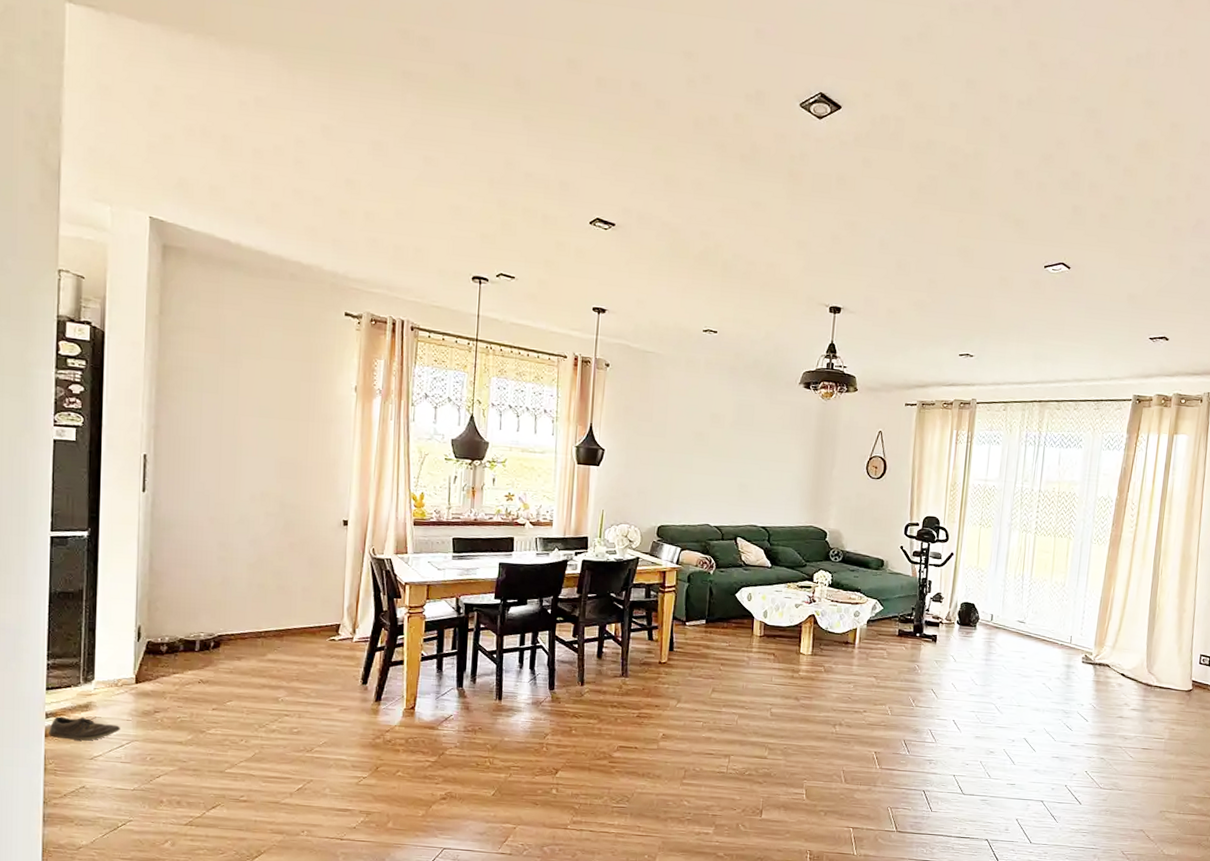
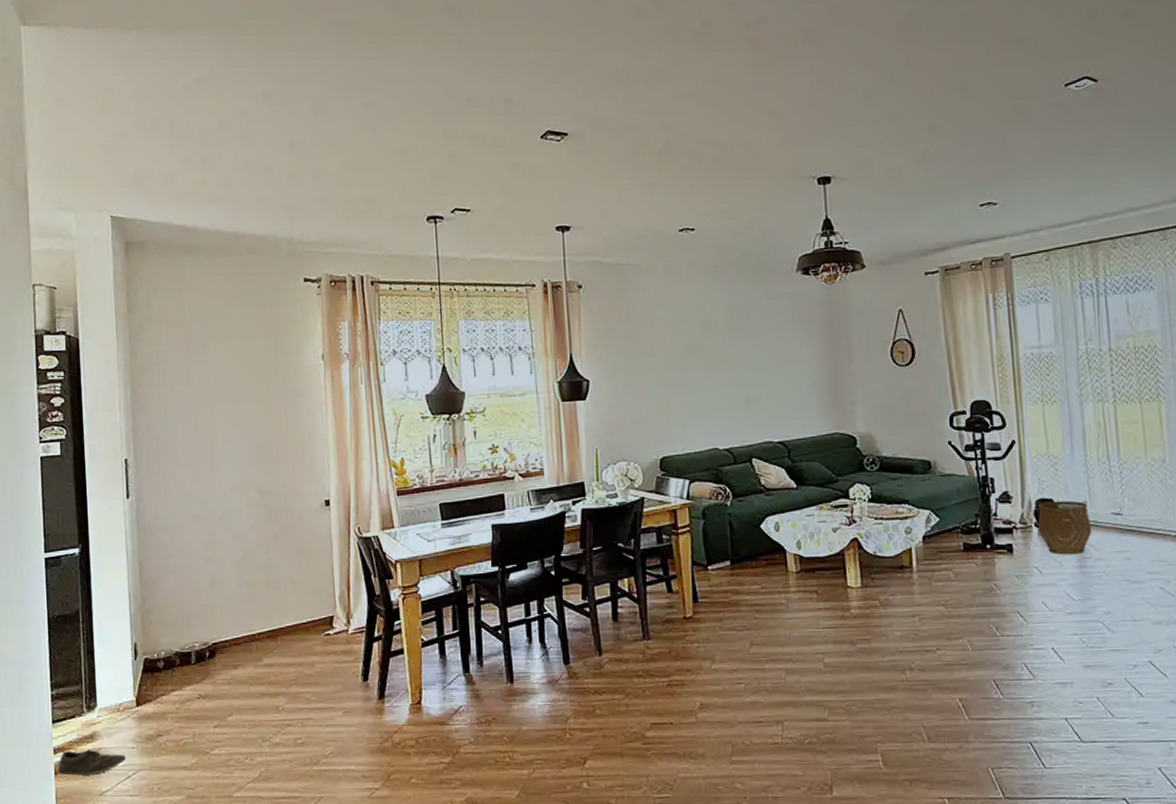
basket: none [958,605,1001,650] -> present [1037,500,1092,555]

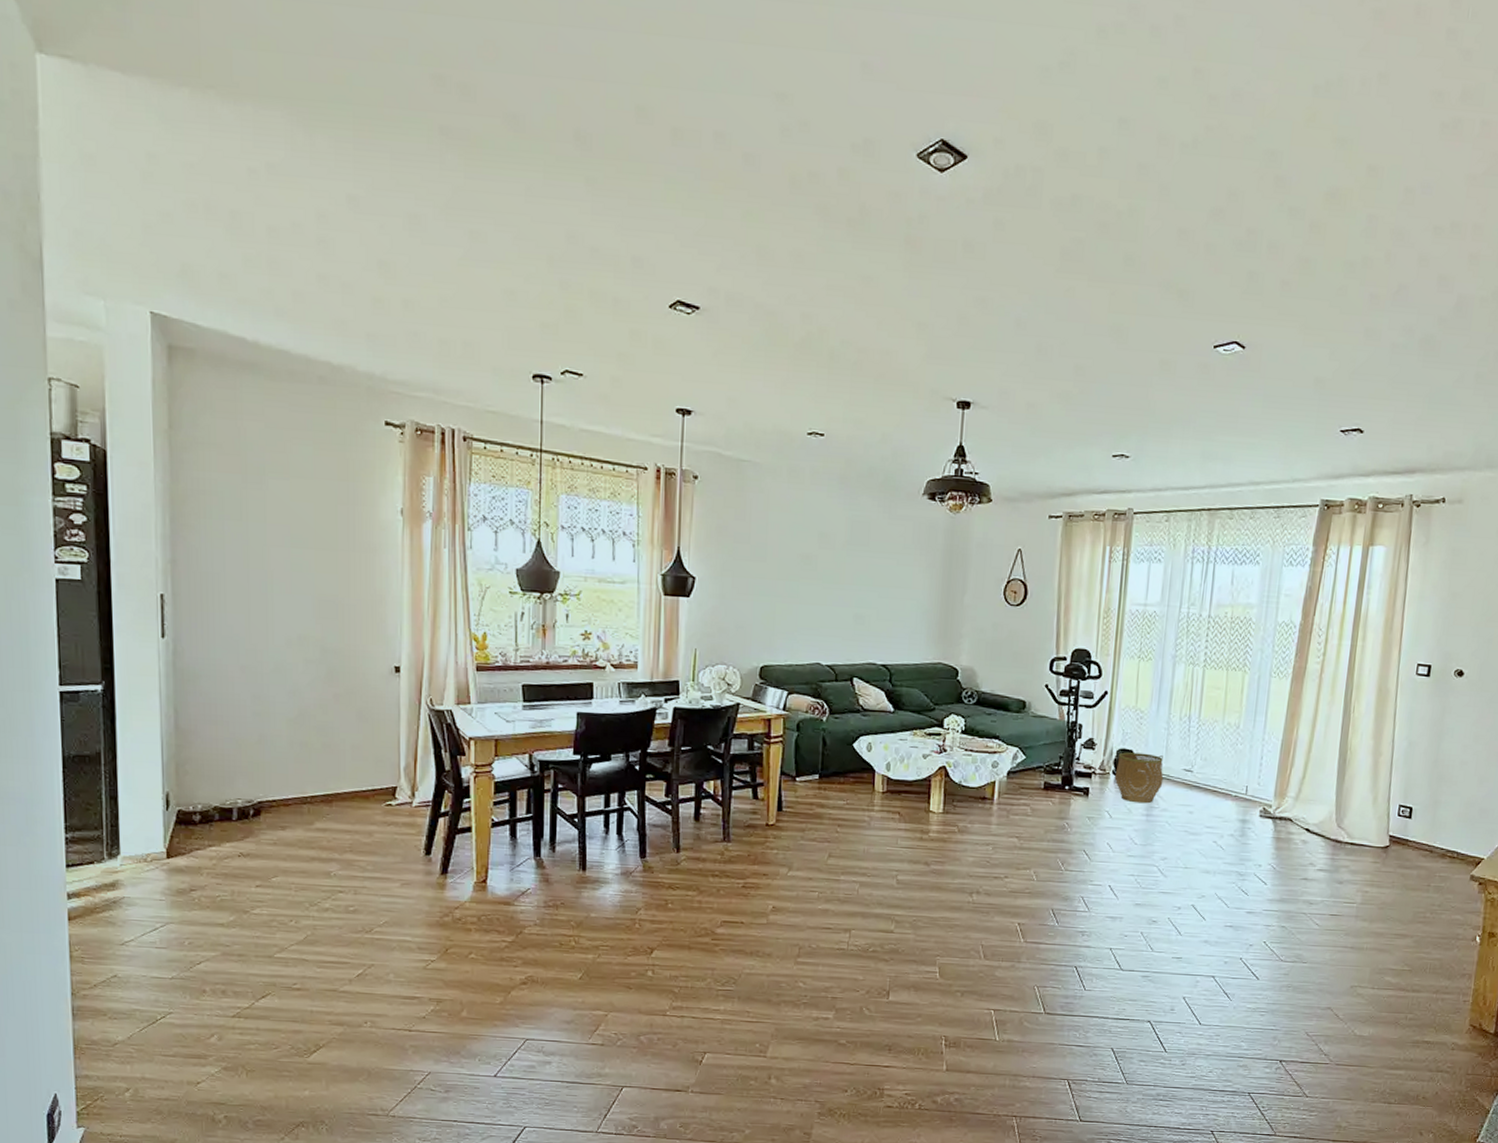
shoe: present [58,749,126,776] -> none [72,897,153,924]

